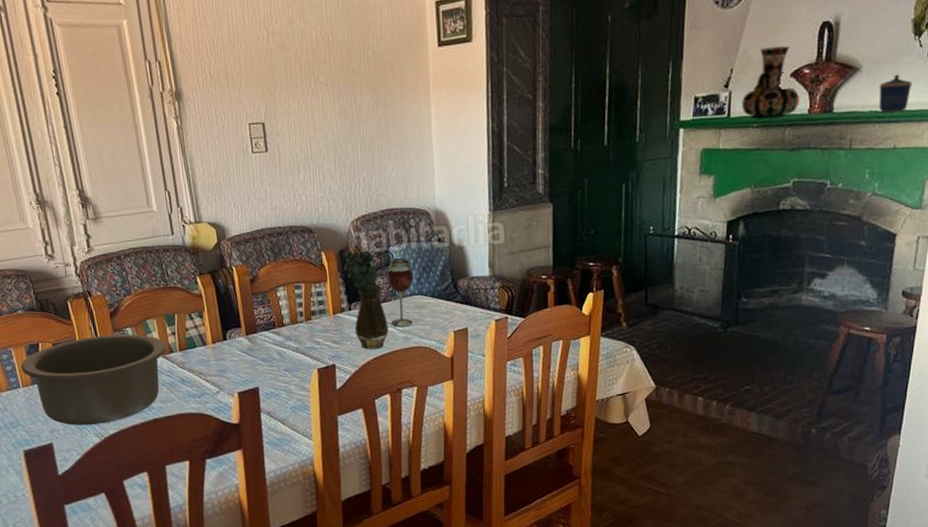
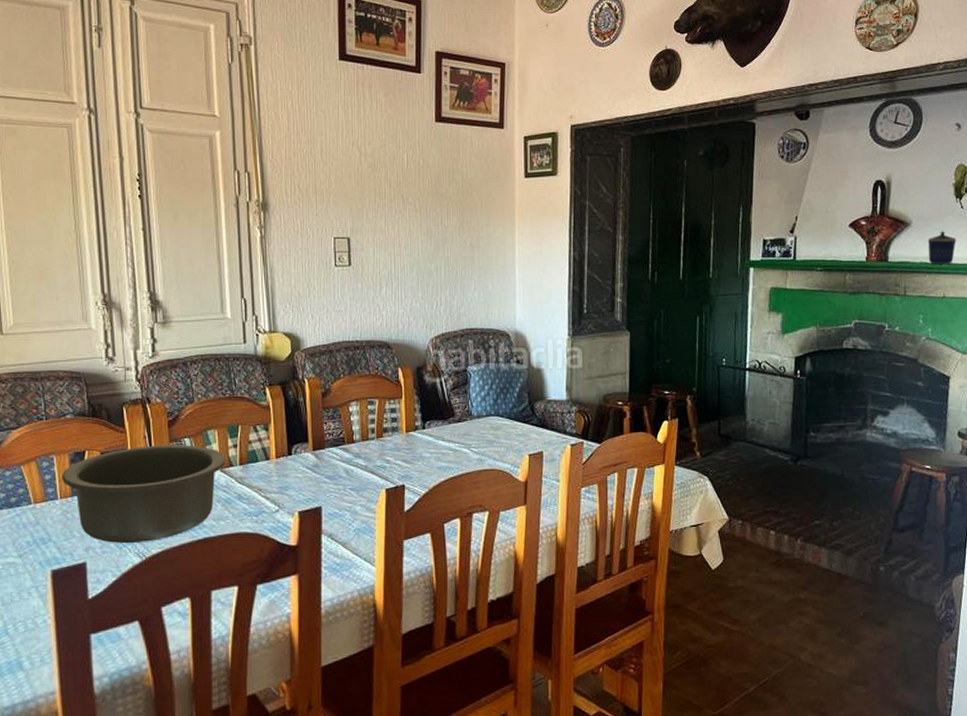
vase: present [344,247,389,350] -> none [420,364,462,471]
wineglass: present [387,257,413,326] -> none [464,377,490,447]
decorative vase: present [742,46,799,119] -> none [806,199,857,263]

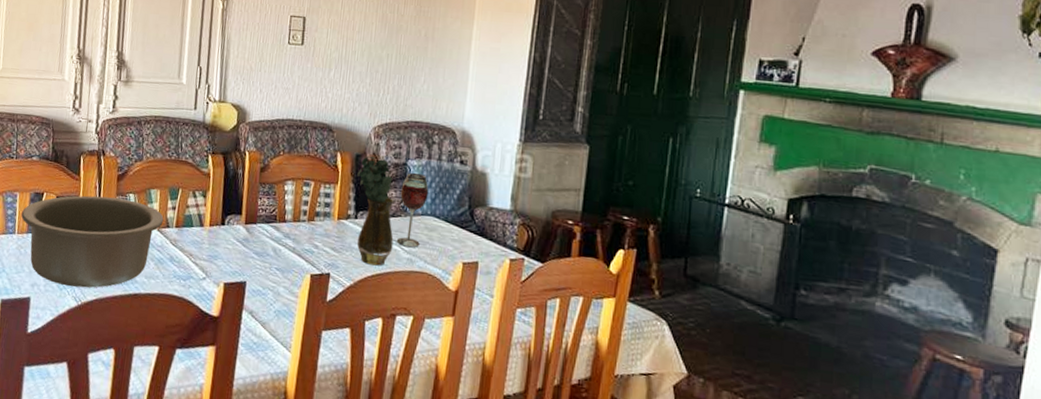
vase: none [420,364,462,471] -> present [357,152,395,266]
wineglass: none [464,377,490,447] -> present [397,172,429,247]
decorative jar: present [927,231,957,264] -> none [977,71,1020,112]

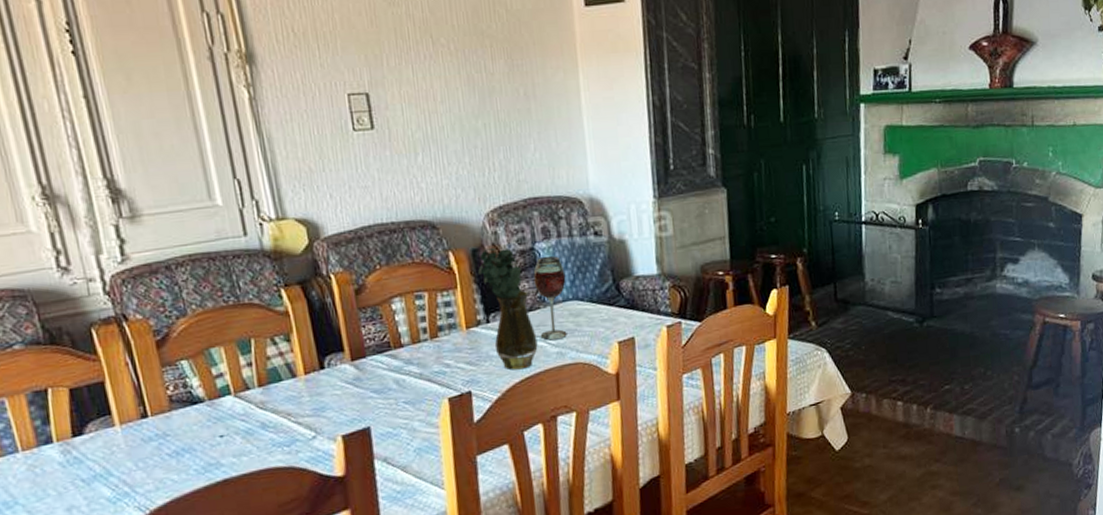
bowl: present [21,195,164,288] -> none [18,368,240,498]

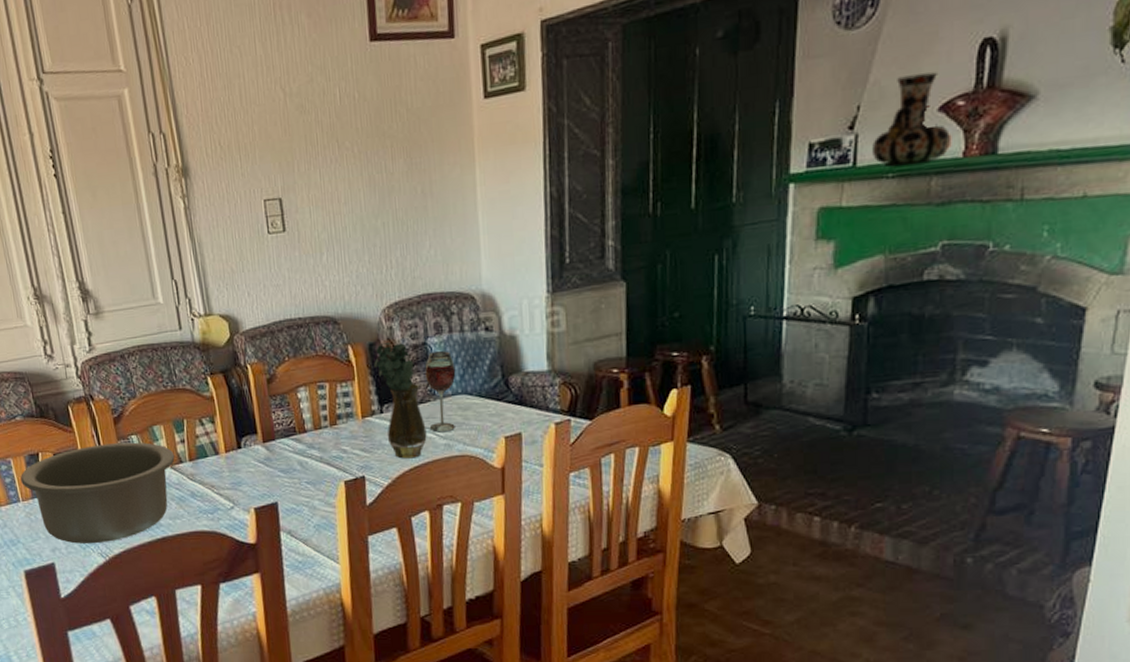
bowl: none [18,368,240,498] -> present [20,442,175,544]
decorative vase: none [923,17,980,94] -> present [872,72,950,167]

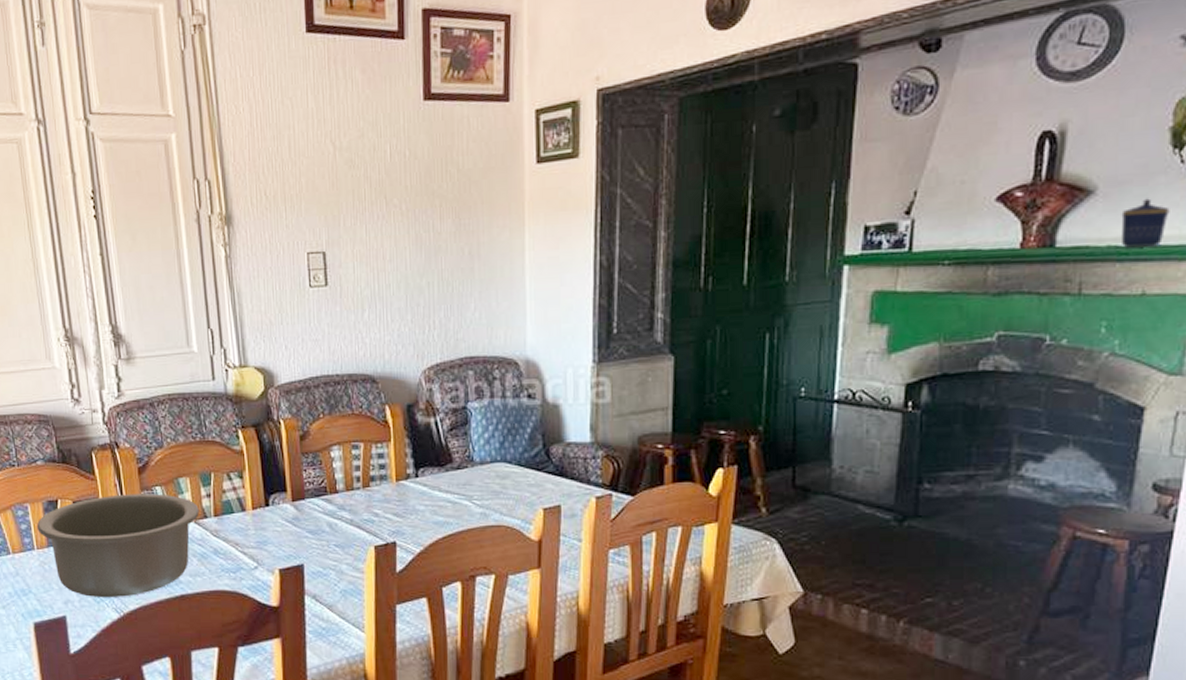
vase: present [374,339,427,459] -> none [411,401,463,526]
wineglass: present [425,350,456,432] -> none [464,415,496,499]
decorative vase: present [872,72,950,167] -> none [929,162,1008,254]
decorative jar: none [1062,100,1110,151] -> present [1120,198,1170,248]

